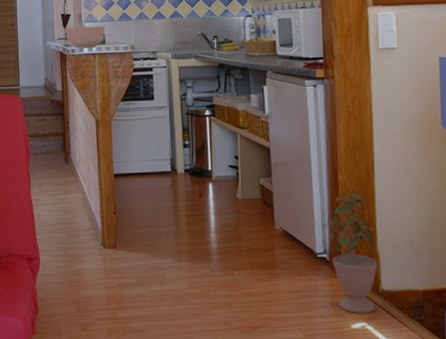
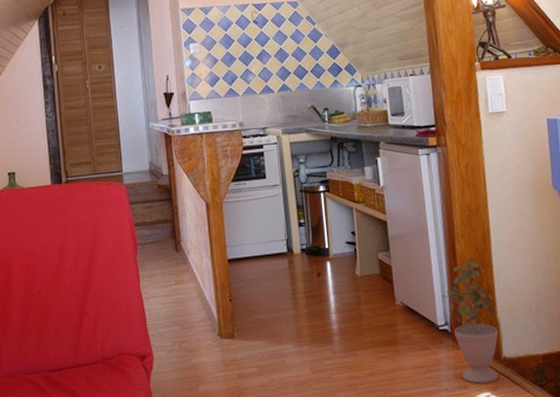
bowl: present [65,25,105,48] -> none [169,103,212,129]

